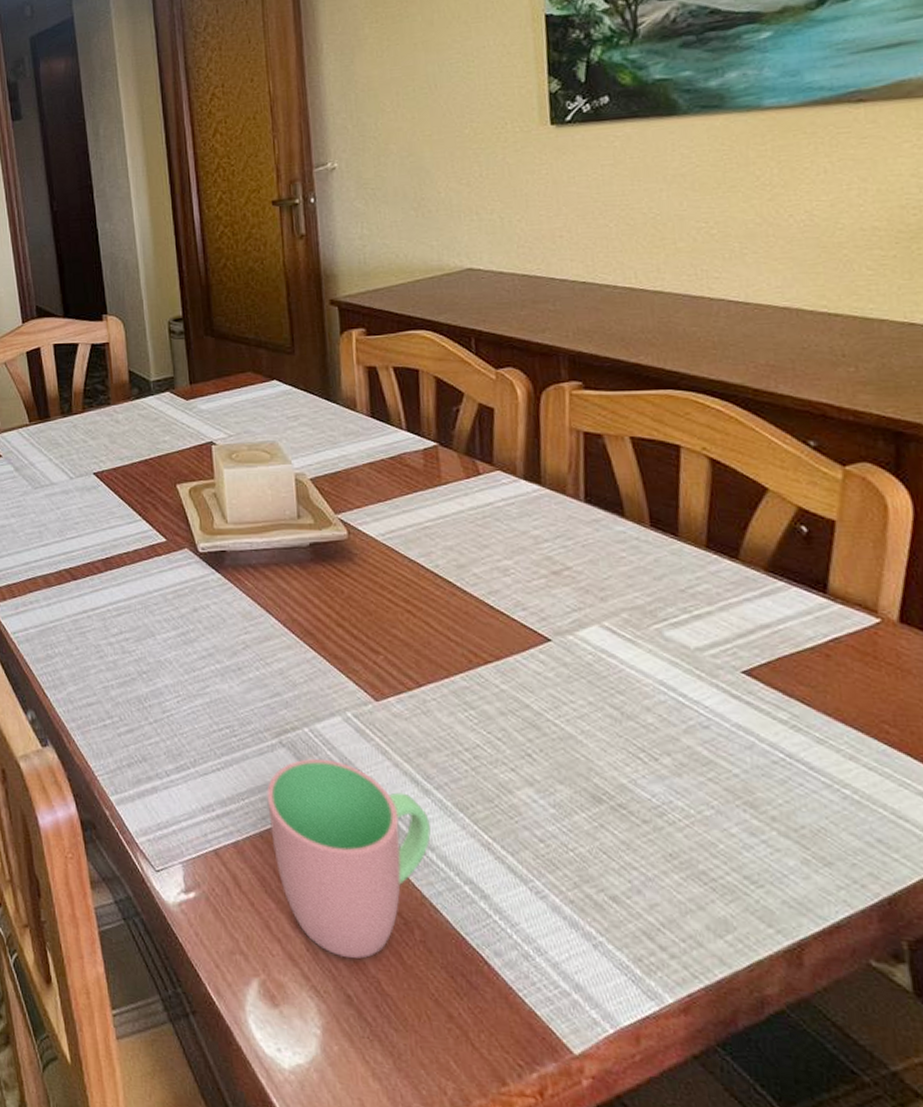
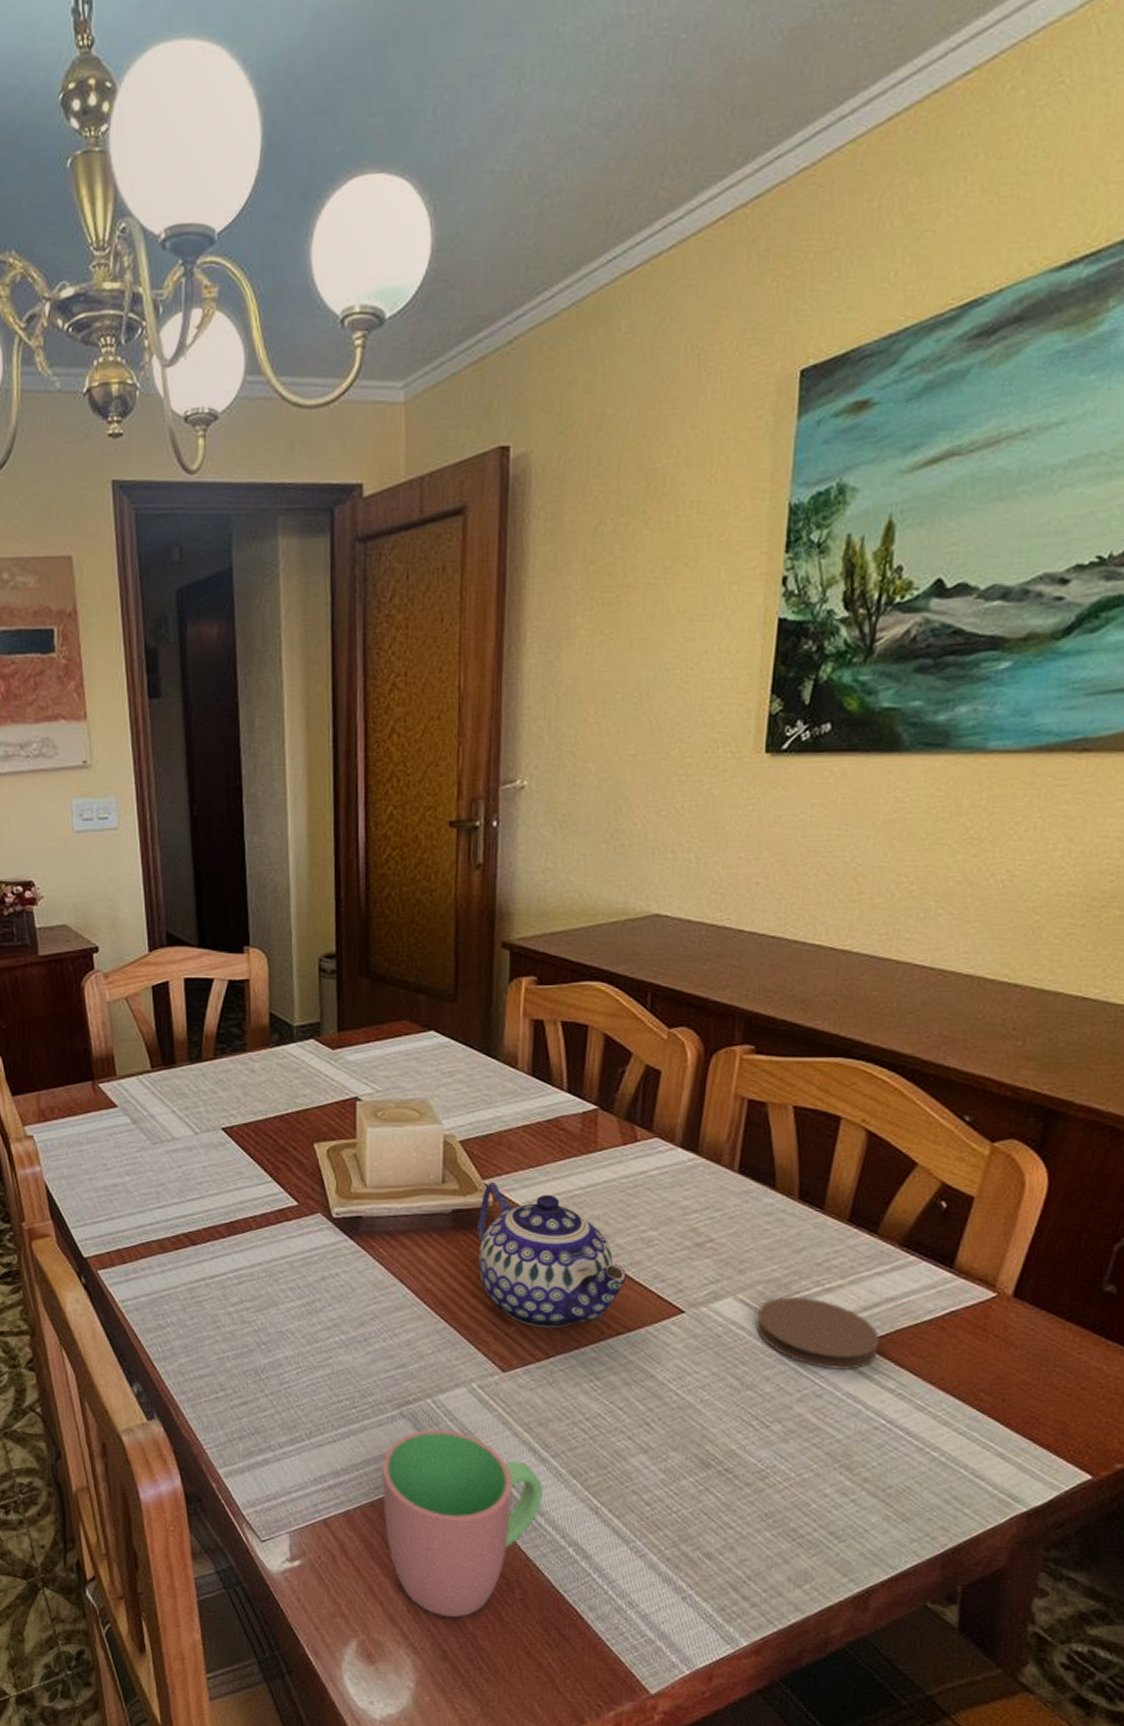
teapot: none [335,515,487,657] -> present [477,1181,627,1328]
coaster: none [626,623,763,700] -> present [756,1296,879,1370]

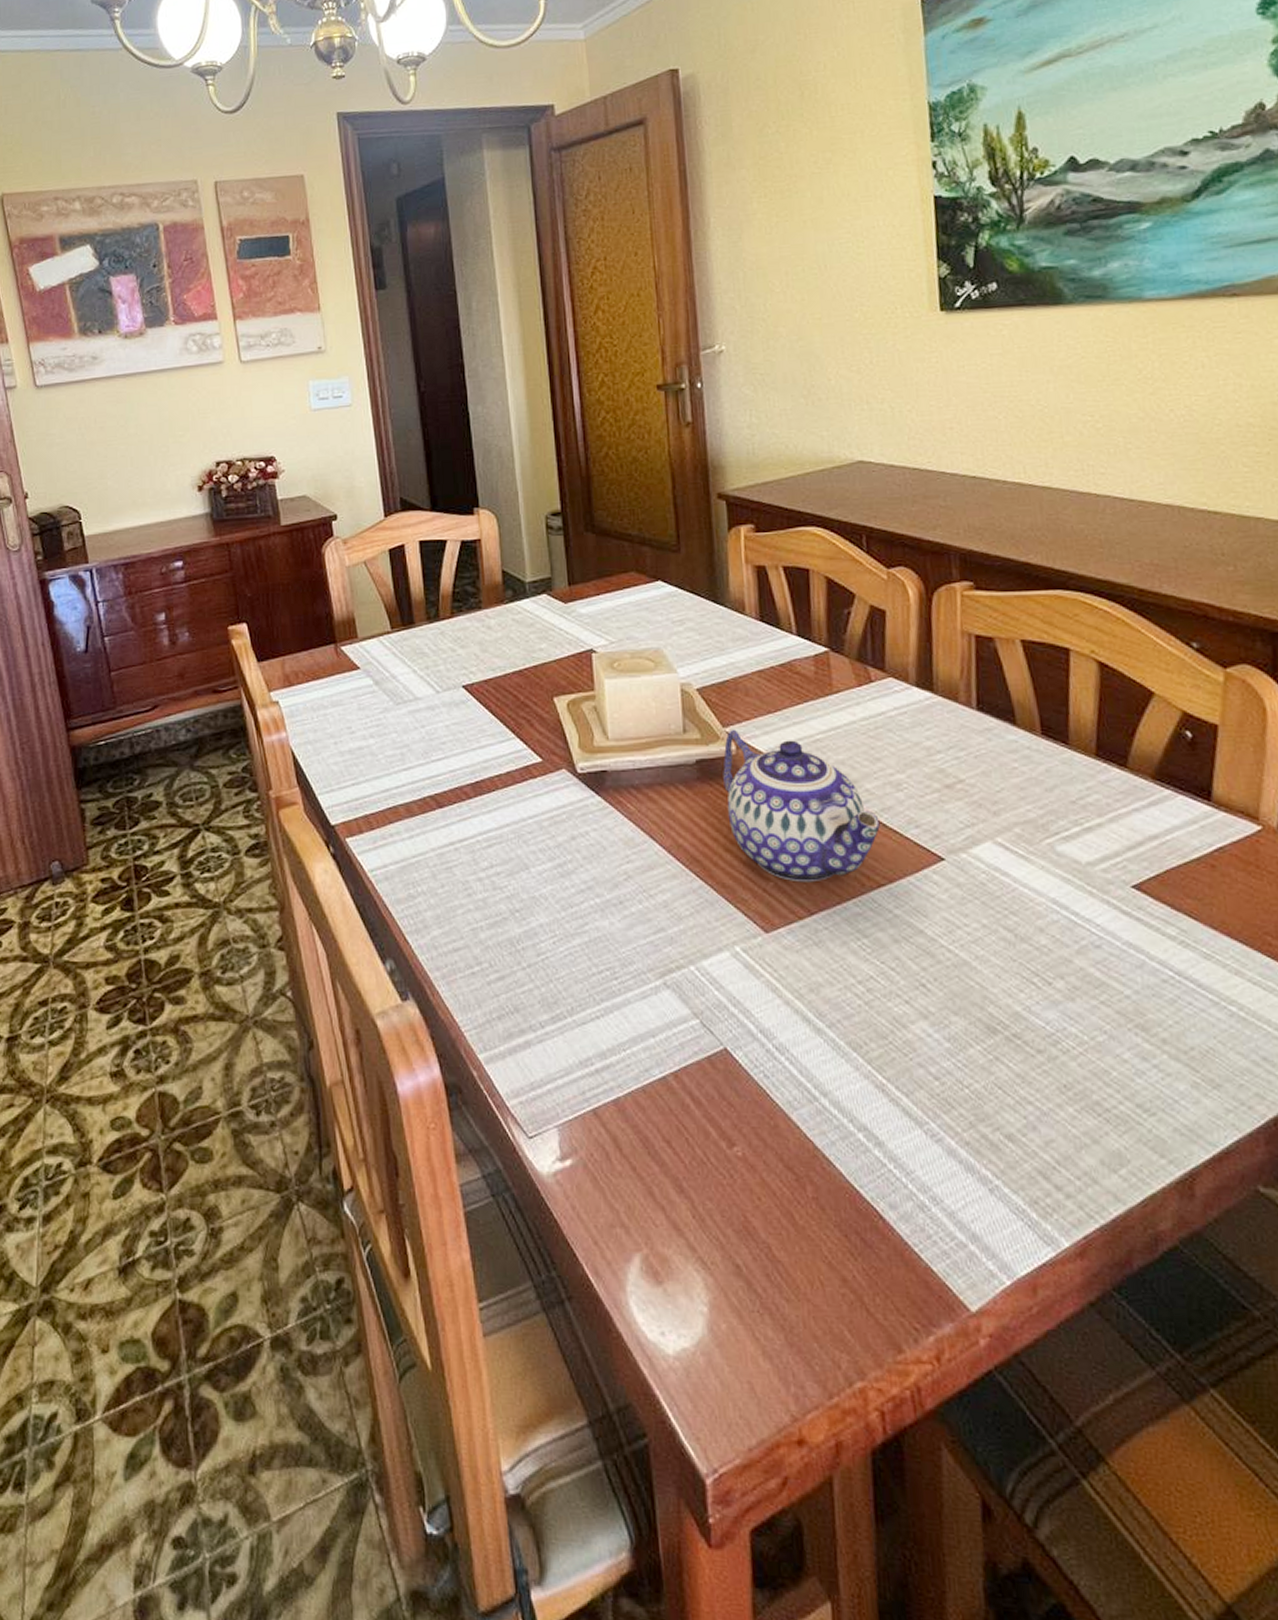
cup: present [382,1429,543,1618] -> none [650,999,823,1223]
coaster: present [756,1296,879,1370] -> none [1019,837,1152,916]

